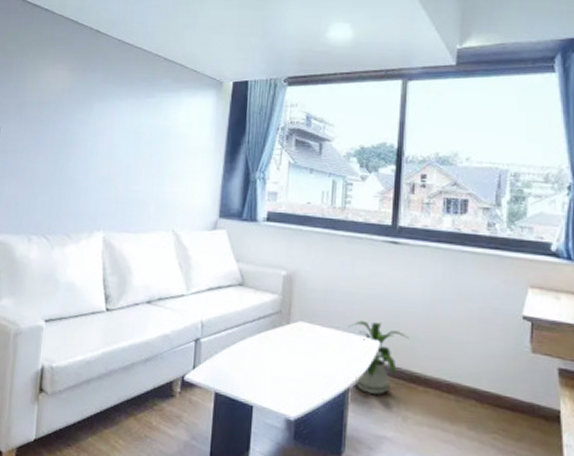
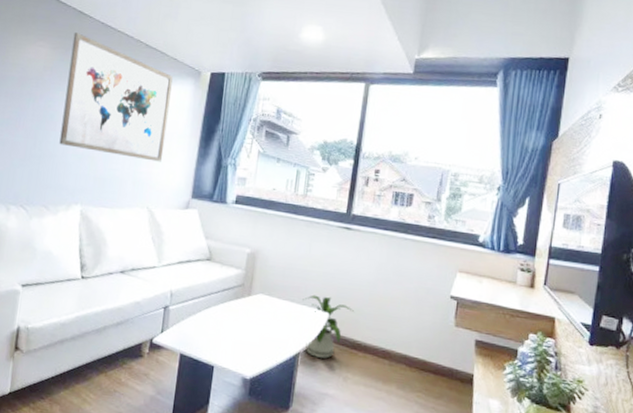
wall art: none [79,52,193,181] -> present [59,32,173,162]

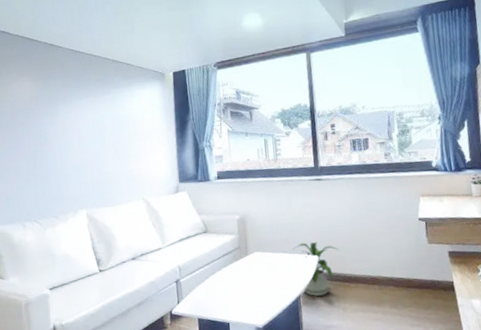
wall art: present [59,32,173,162] -> none [49,63,147,162]

